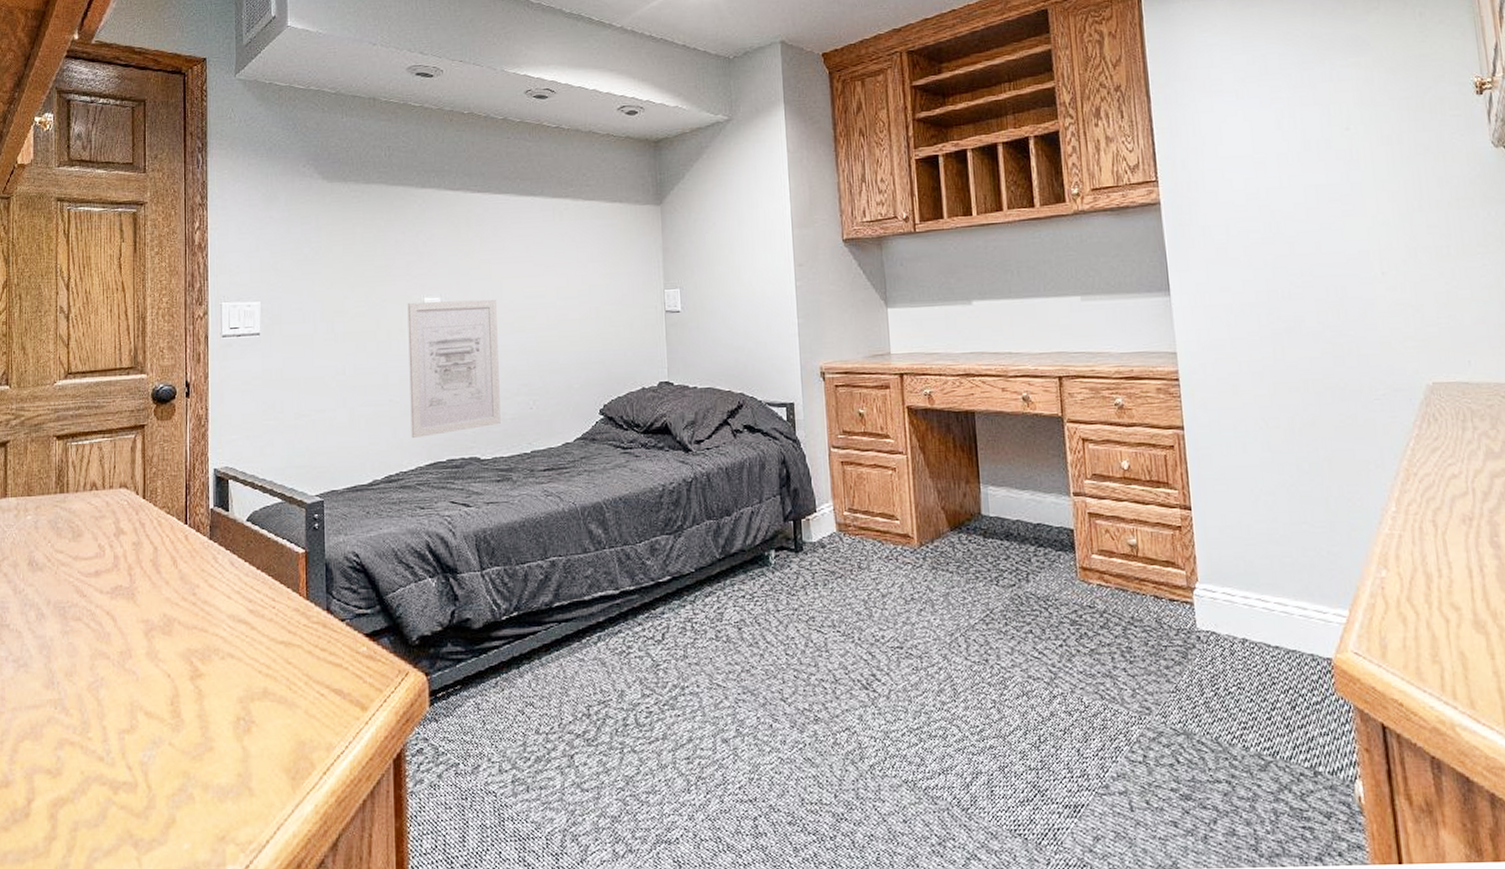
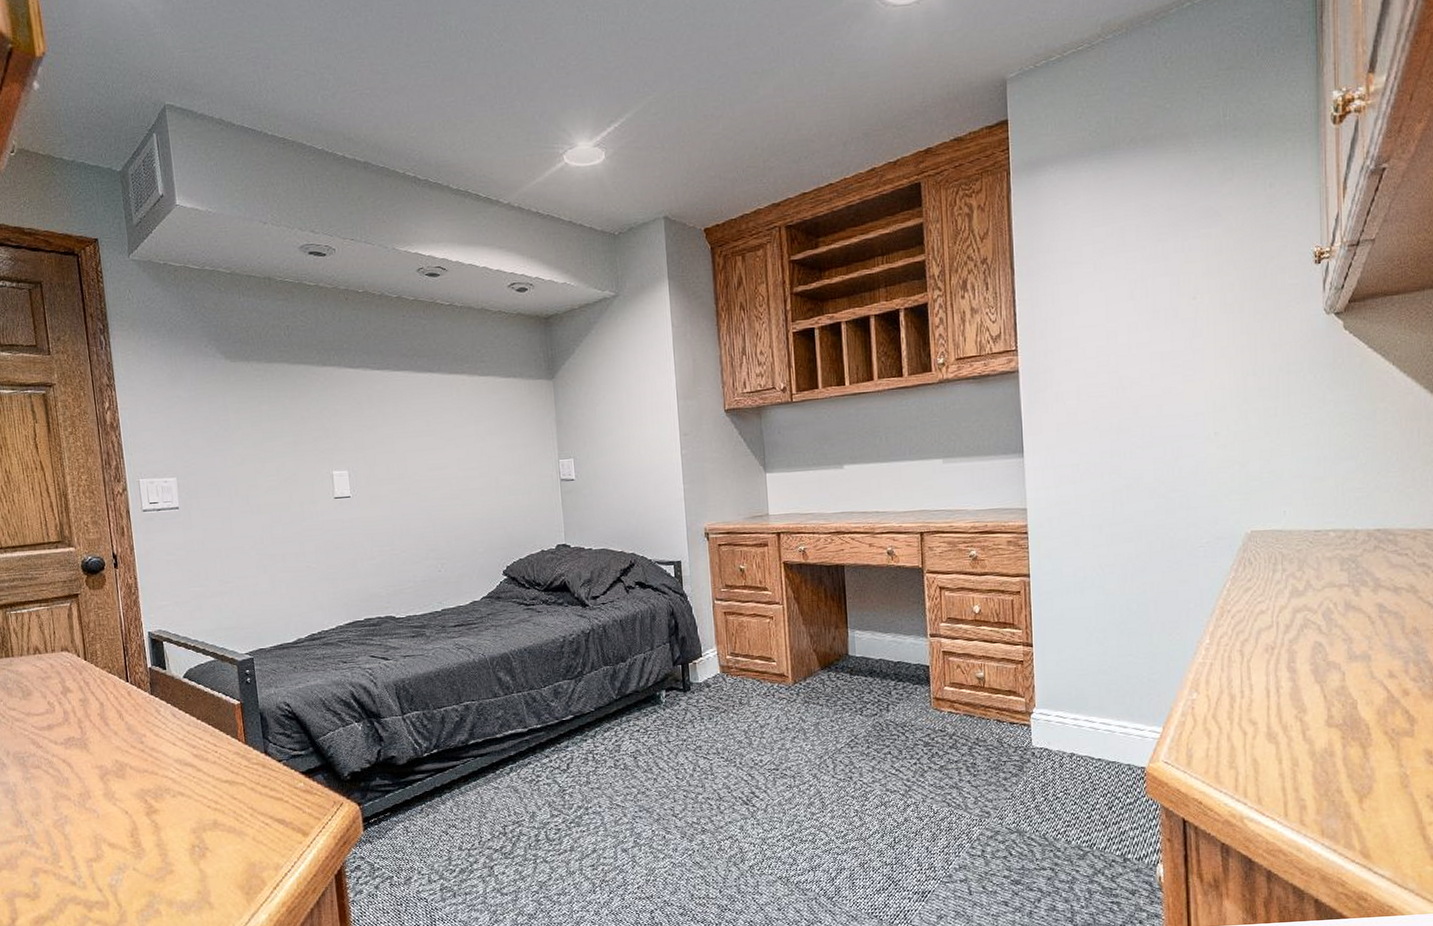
wall art: present [407,299,501,438] -> none [317,471,412,600]

